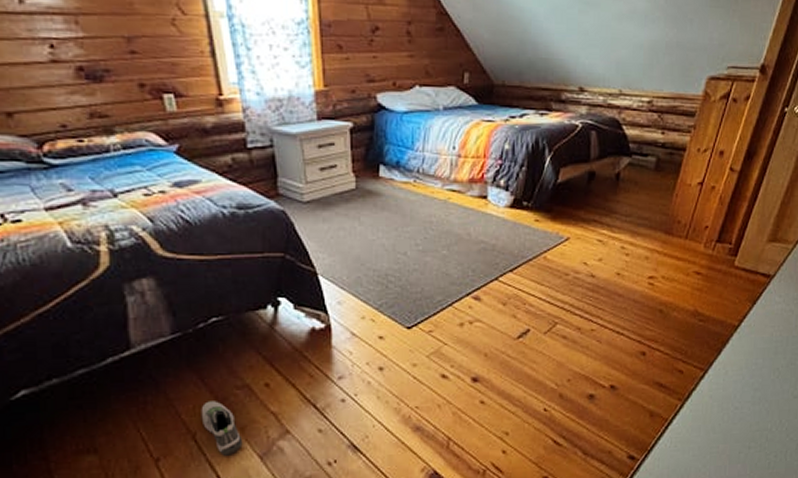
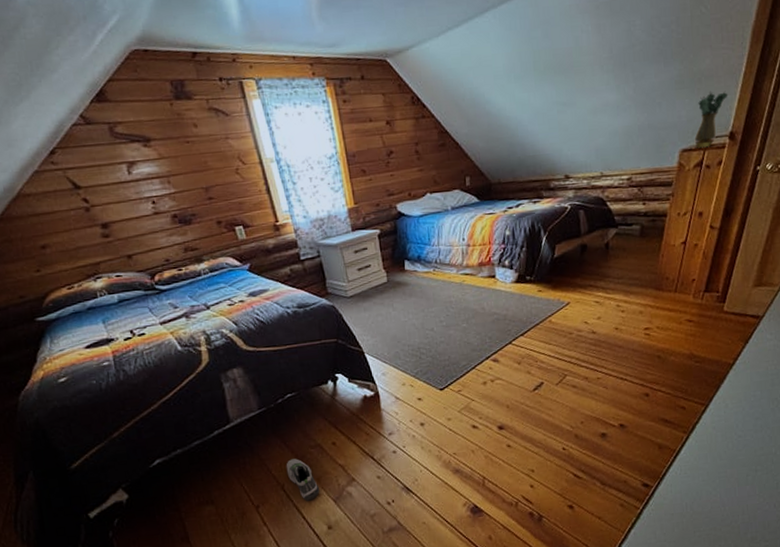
vase: none [723,15,764,79] -> present [694,91,728,149]

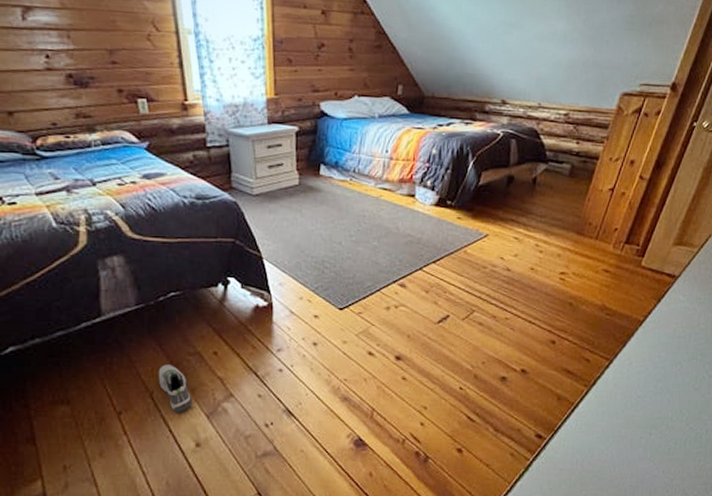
vase: present [694,91,728,149] -> none [636,37,676,95]

